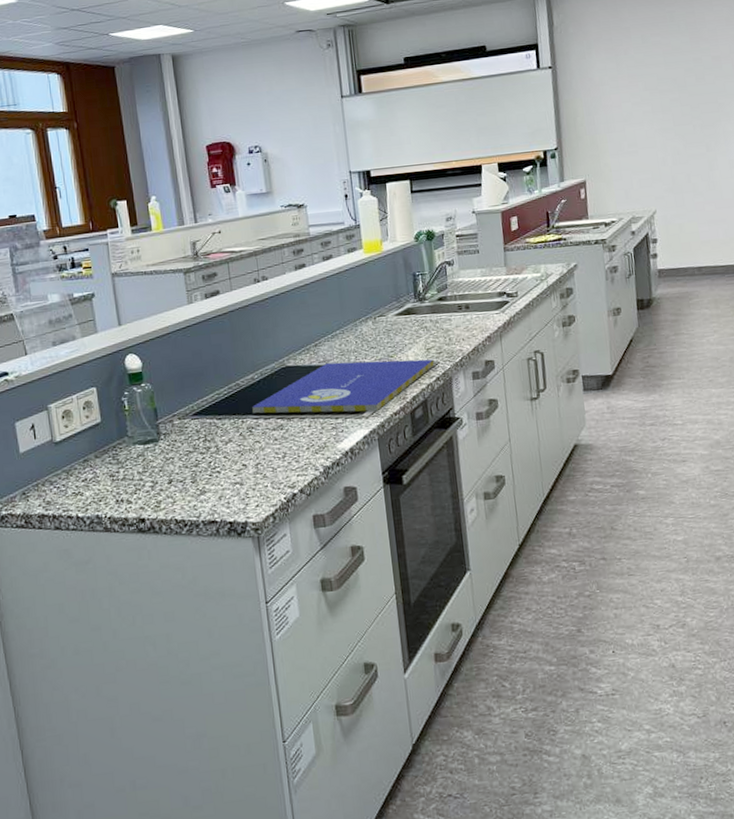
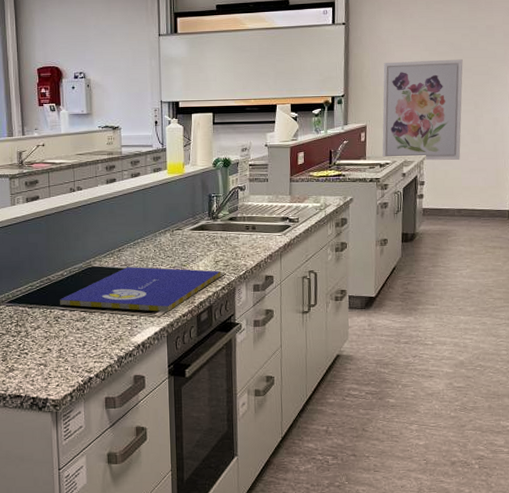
wall art: none [599,96,696,215] -> present [382,59,463,161]

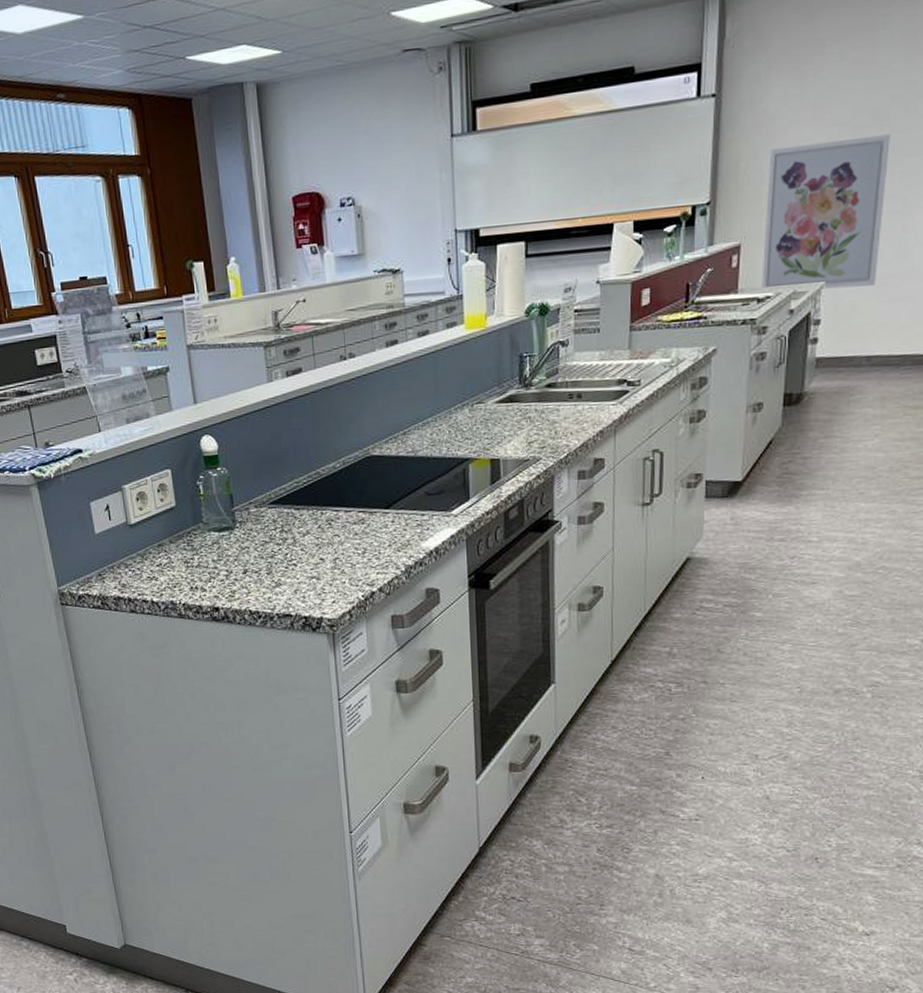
booklet: present [60,267,221,312] -> none [332,453,535,510]

